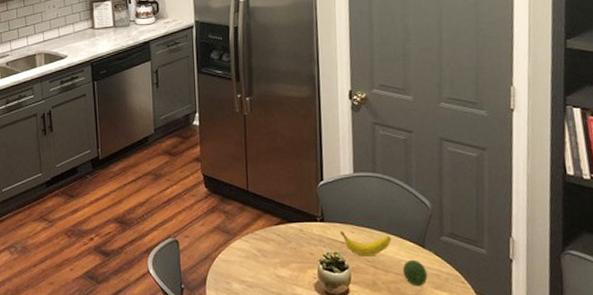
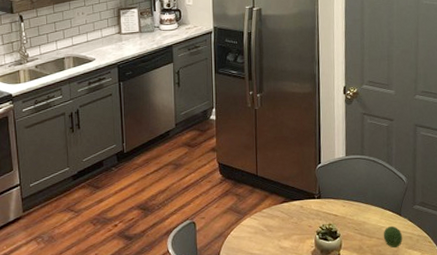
banana: present [340,230,392,257] -> none [334,205,375,226]

